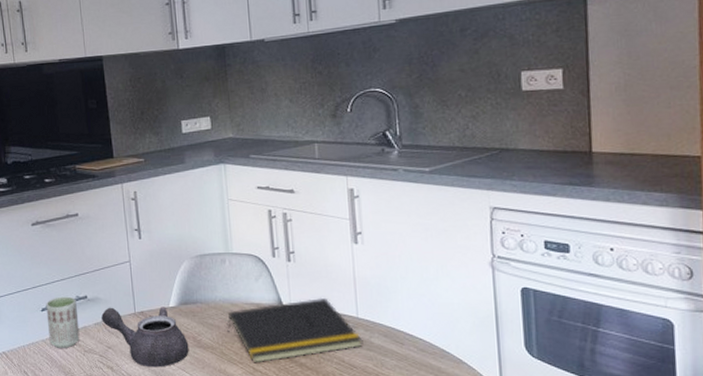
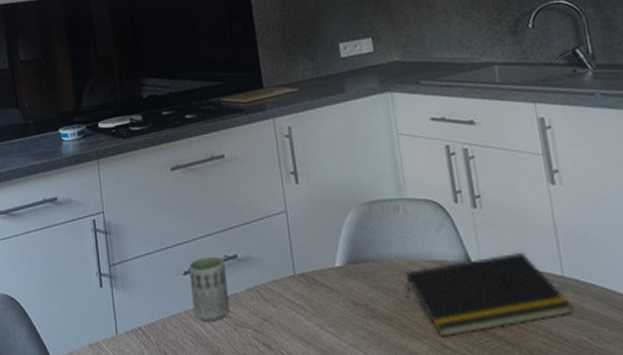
teapot: present [101,306,189,368] -> none [255,267,362,345]

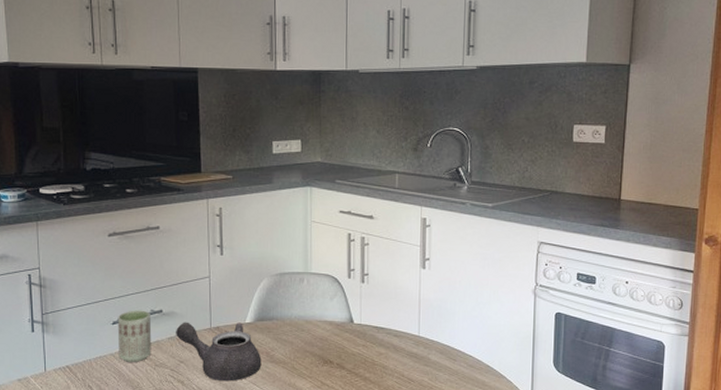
teapot: none [255,267,362,345] -> present [176,322,262,382]
notepad: present [405,251,573,338] -> none [300,317,422,378]

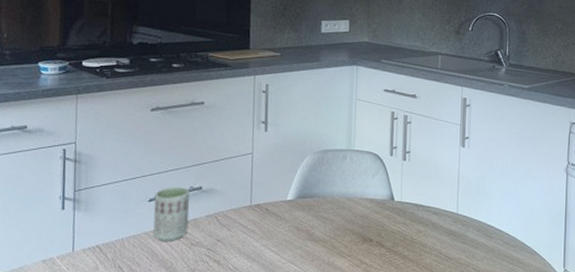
teapot: present [176,322,262,382] -> none [214,199,301,261]

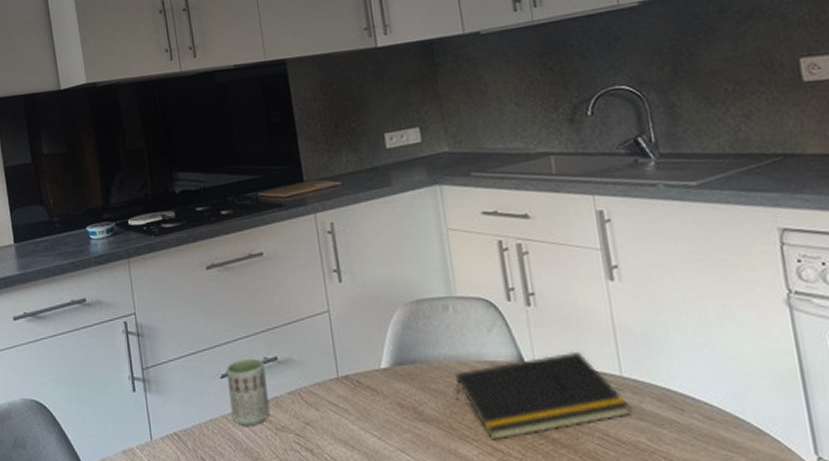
notepad: none [340,194,460,256] -> present [454,351,632,441]

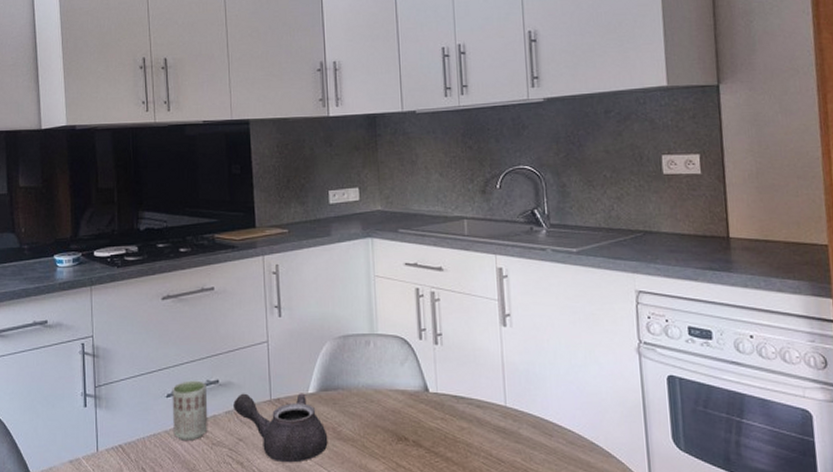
teapot: none [296,368,409,449] -> present [233,393,328,463]
notepad: present [454,351,632,441] -> none [369,384,512,458]

